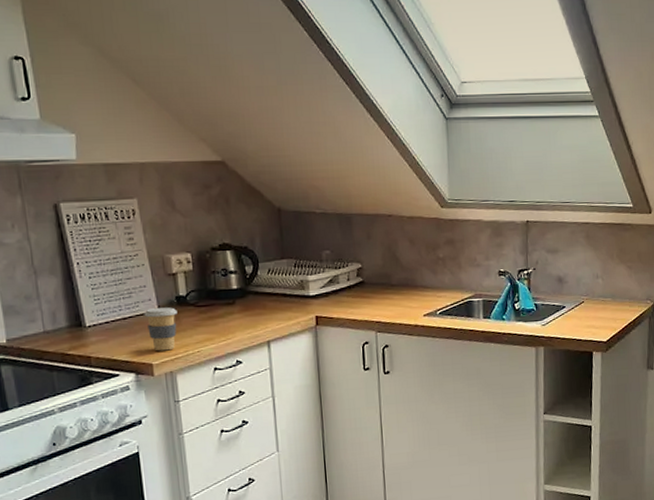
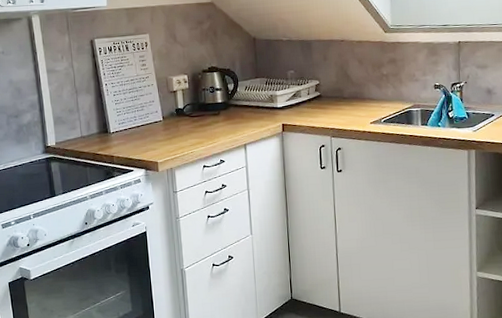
coffee cup: present [144,307,177,351] -> none [152,117,177,152]

